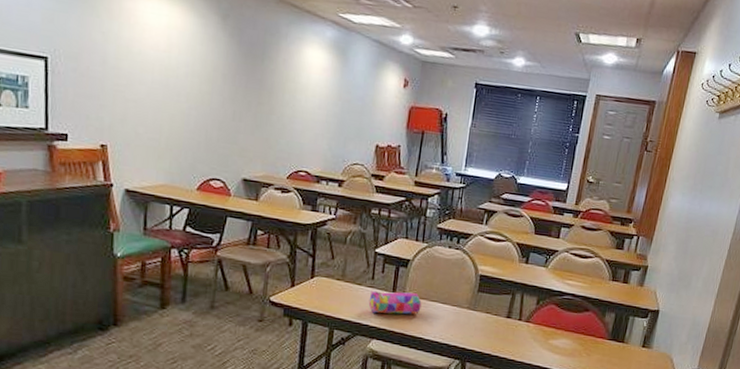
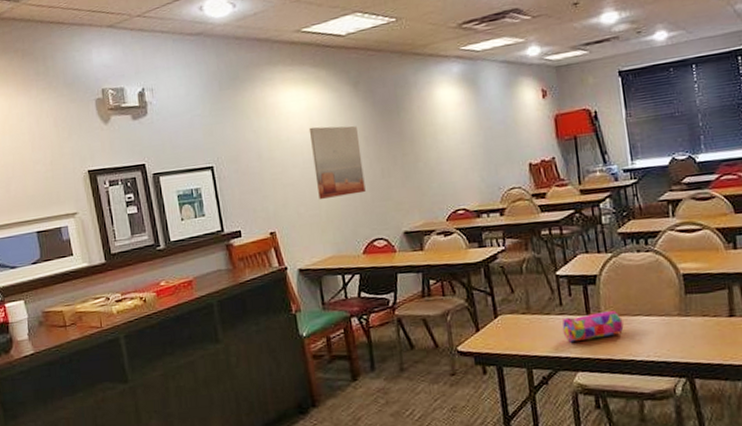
wall art: none [162,47,217,130] -> present [308,126,366,200]

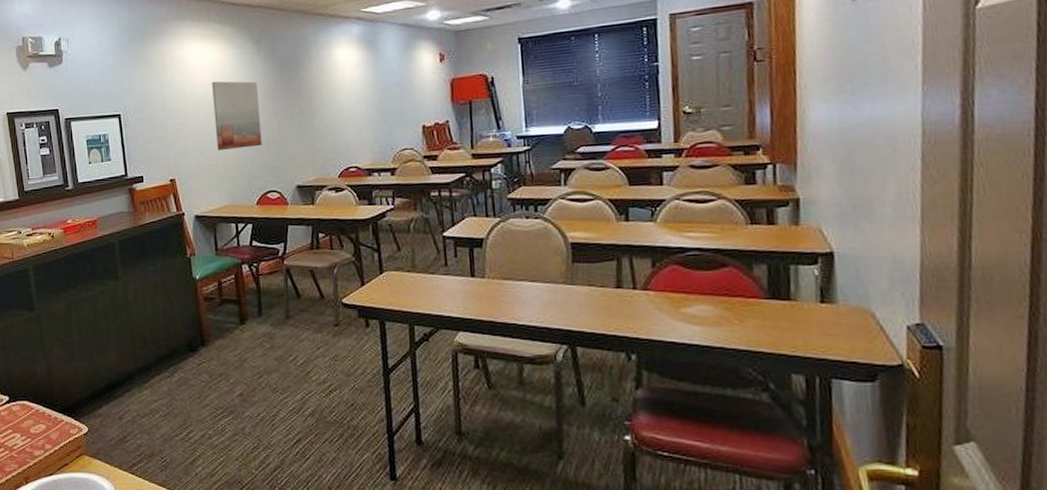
pencil case: present [562,309,624,343] -> none [446,273,508,303]

